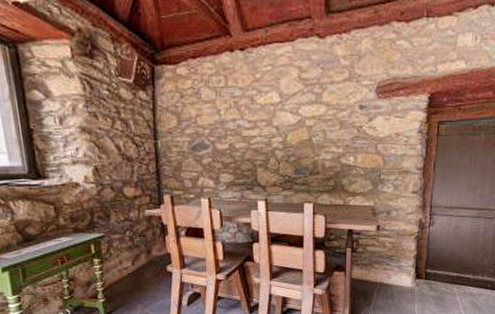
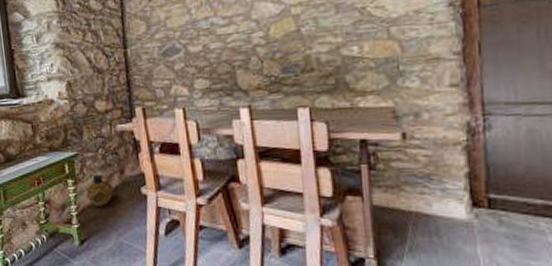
ceramic jug: none [112,254,141,284] -> present [86,174,114,208]

